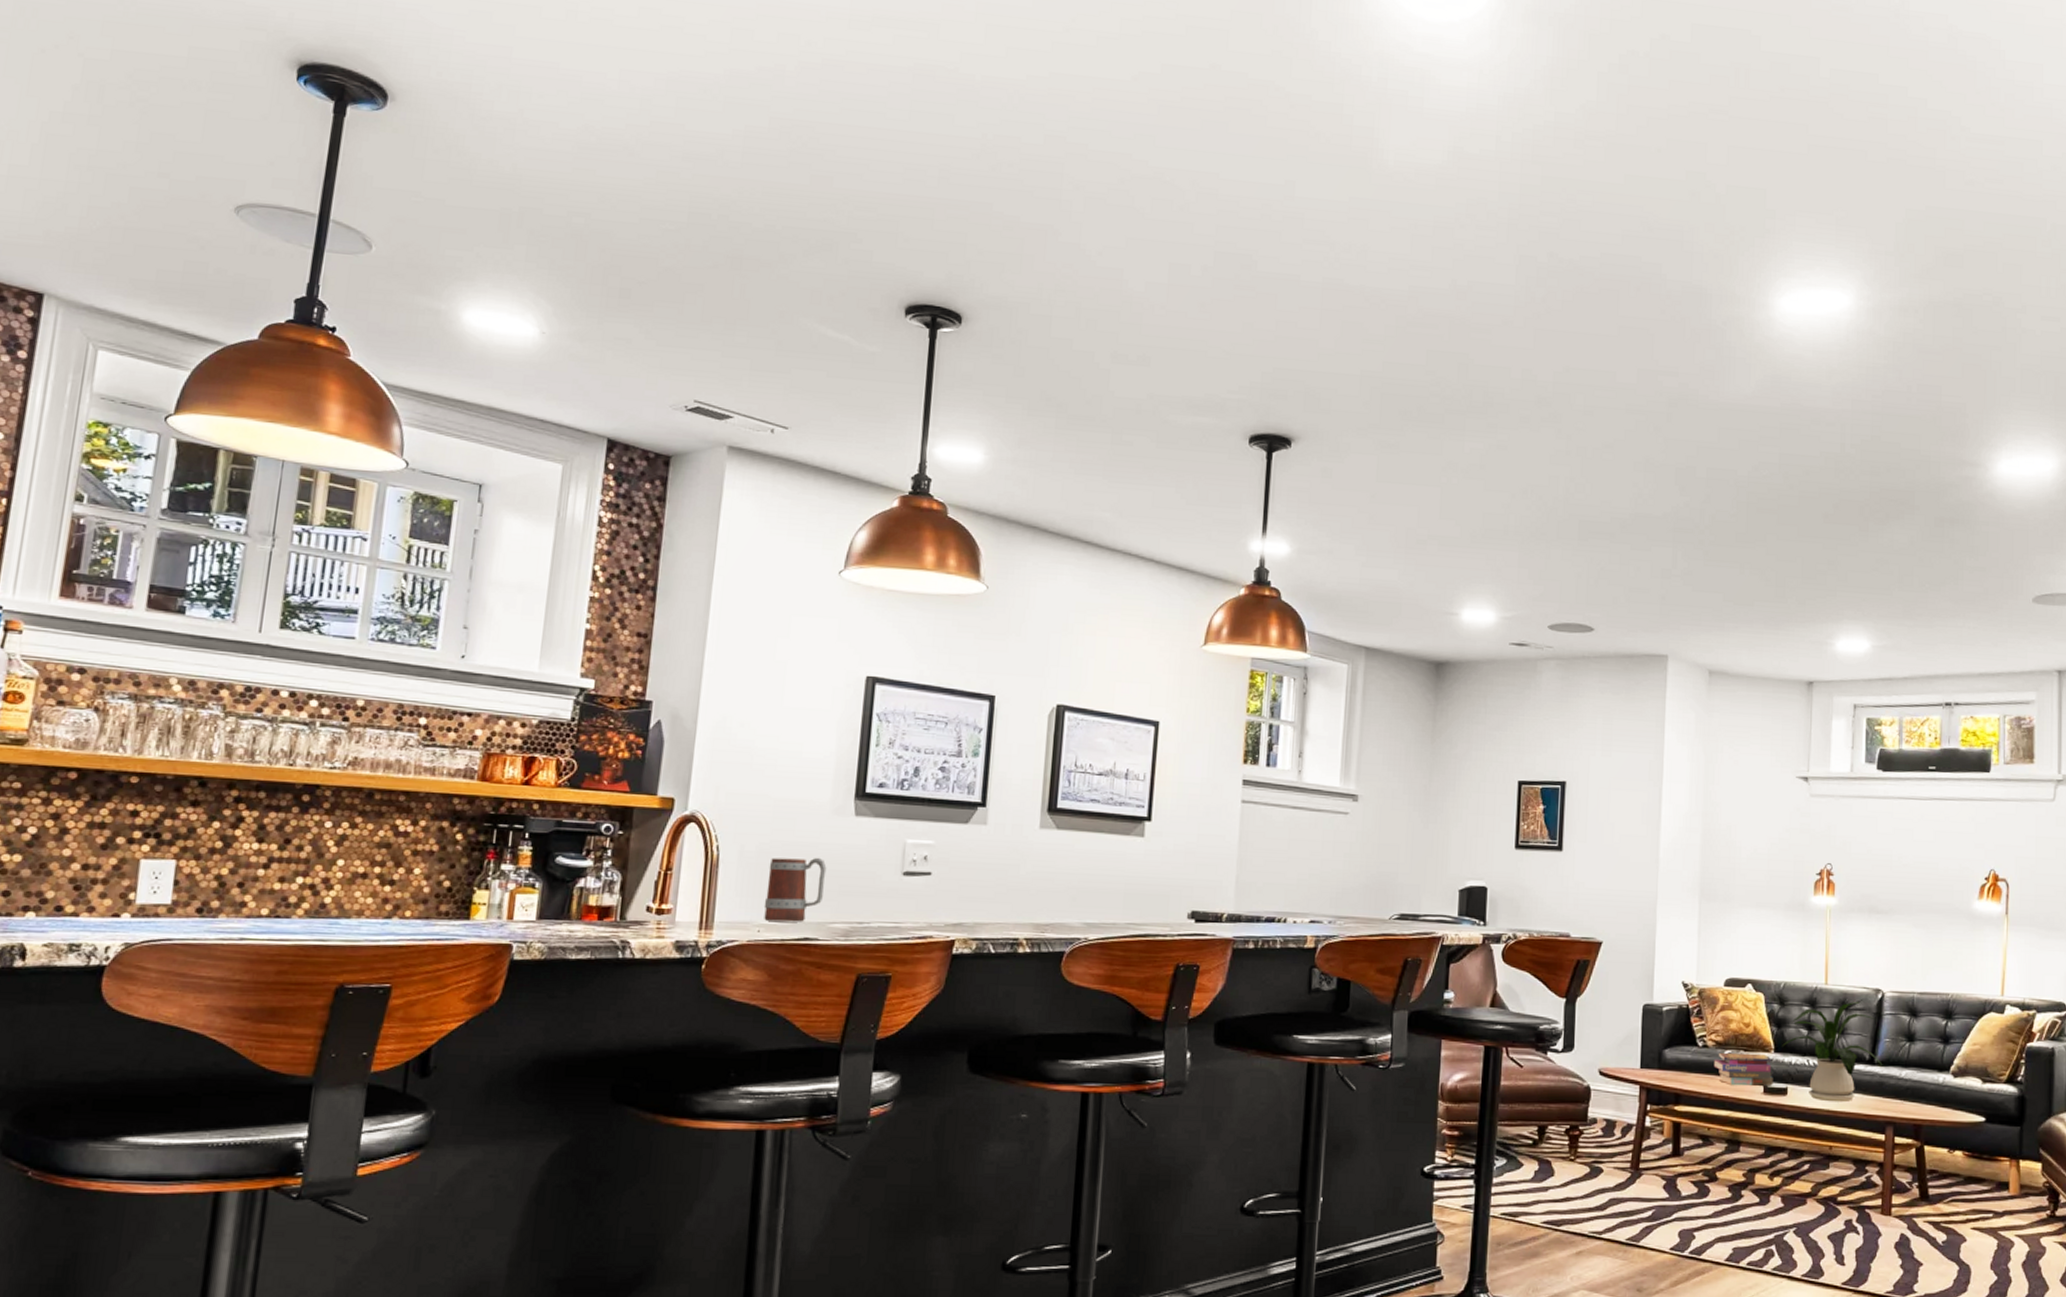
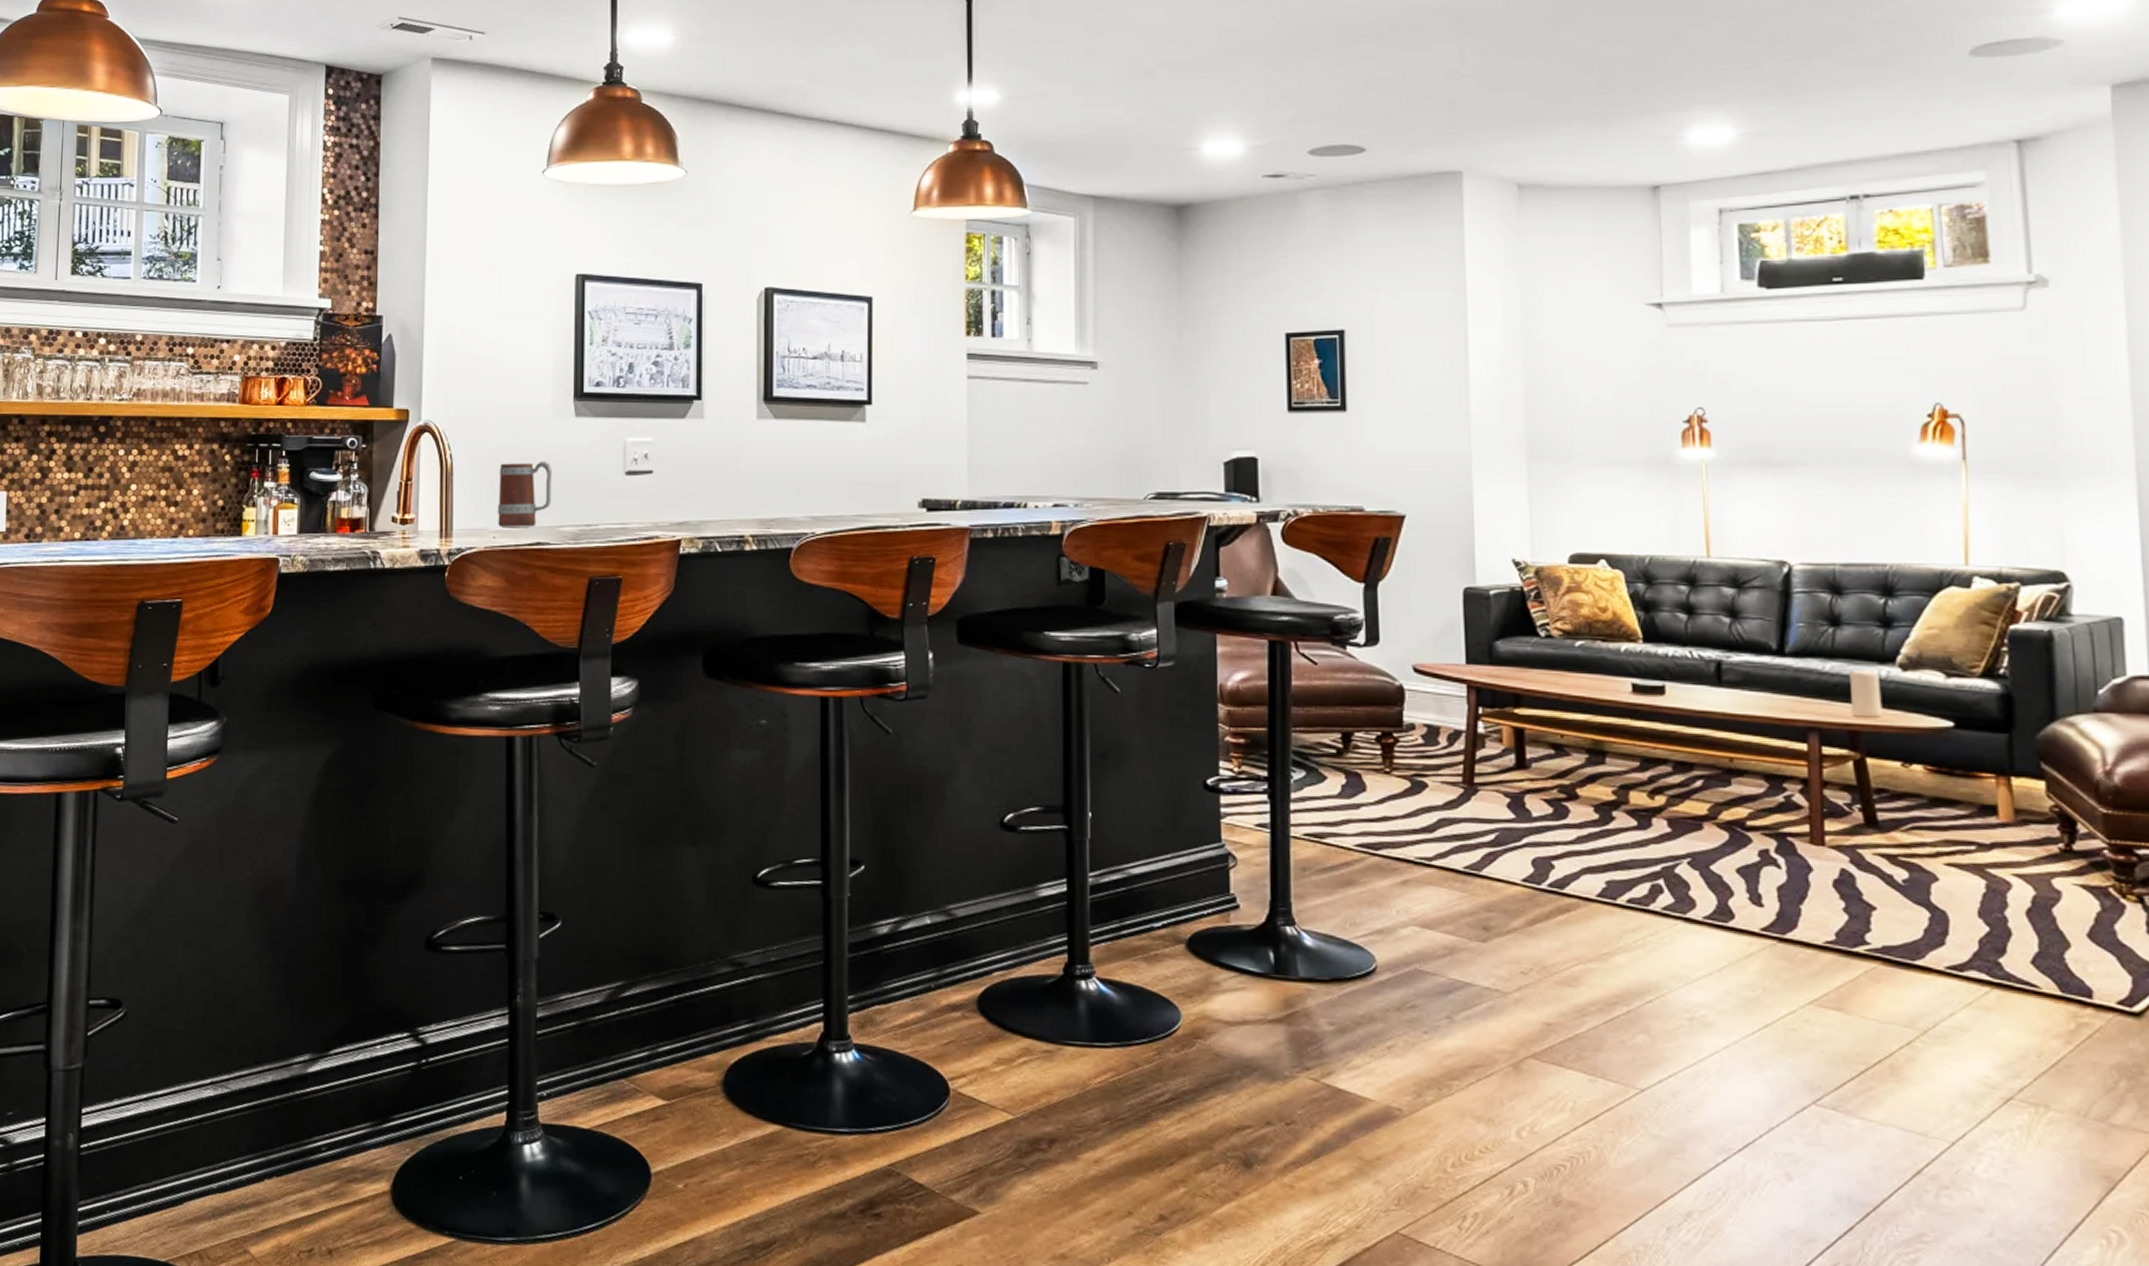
books: present [1713,1053,1773,1087] -> none [1562,644,1645,685]
house plant: present [1782,1001,1883,1103] -> none [1653,577,1798,704]
candle: none [1916,1076,1939,1114] -> present [1848,670,1883,718]

